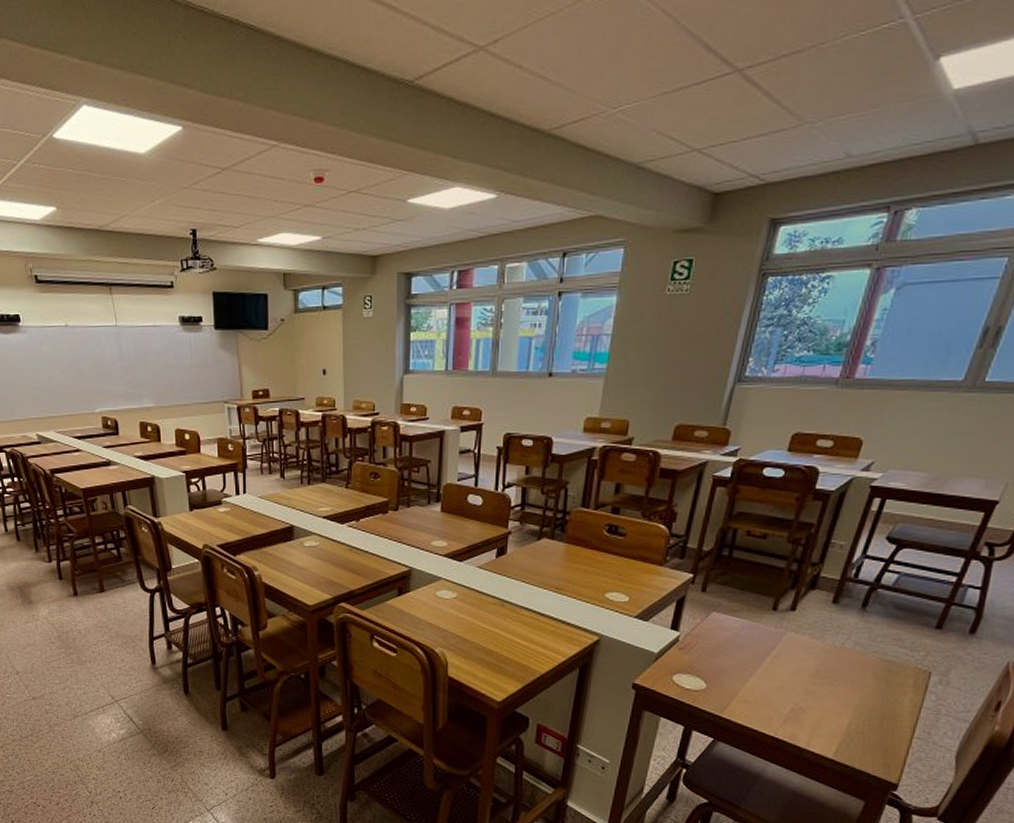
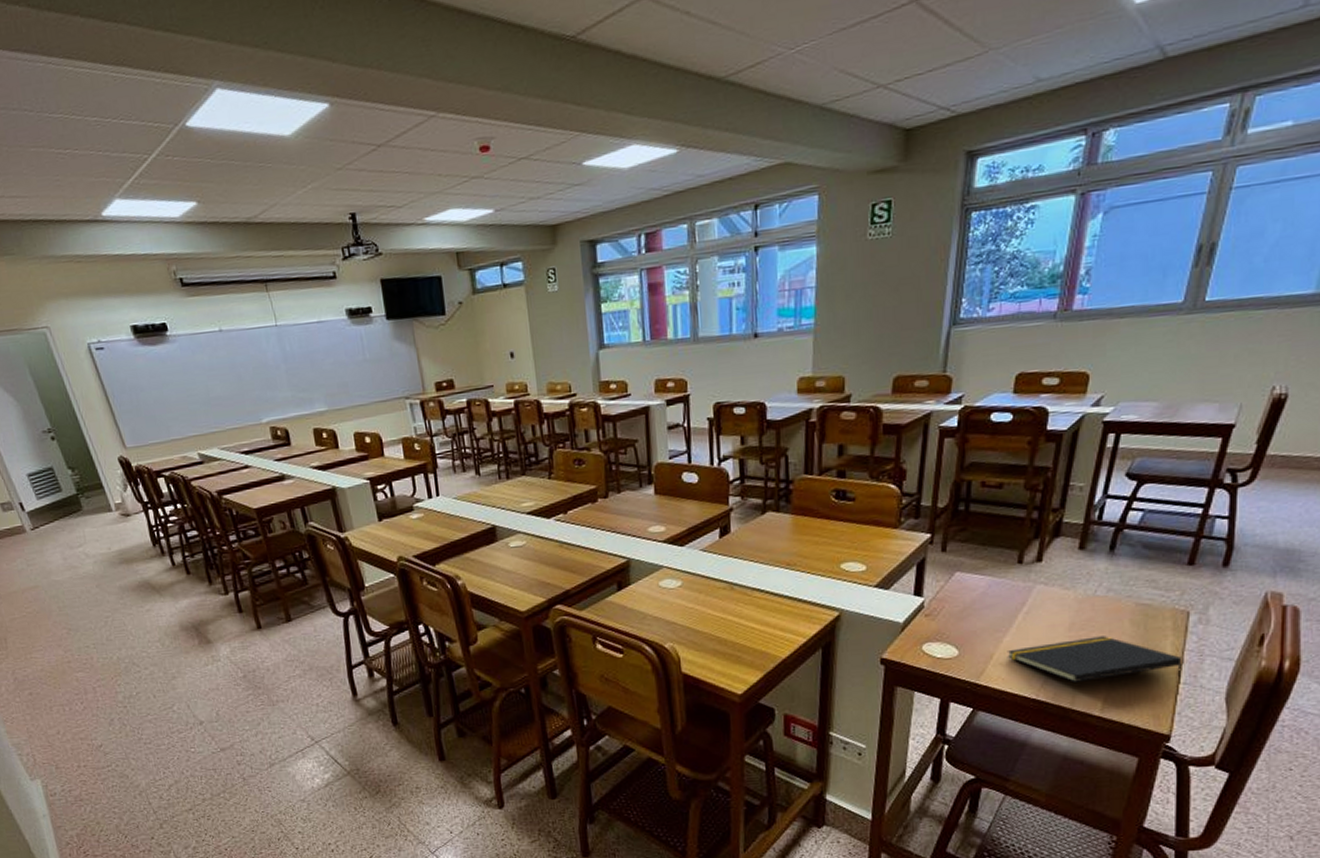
notepad: none [751,685,920,733] -> present [1007,636,1184,682]

